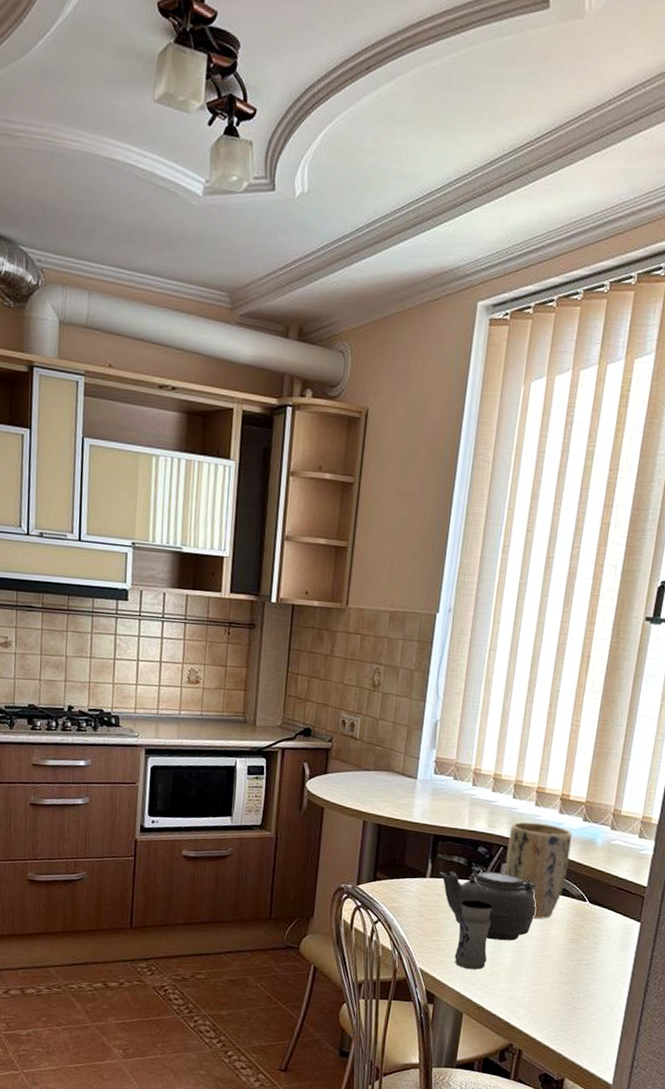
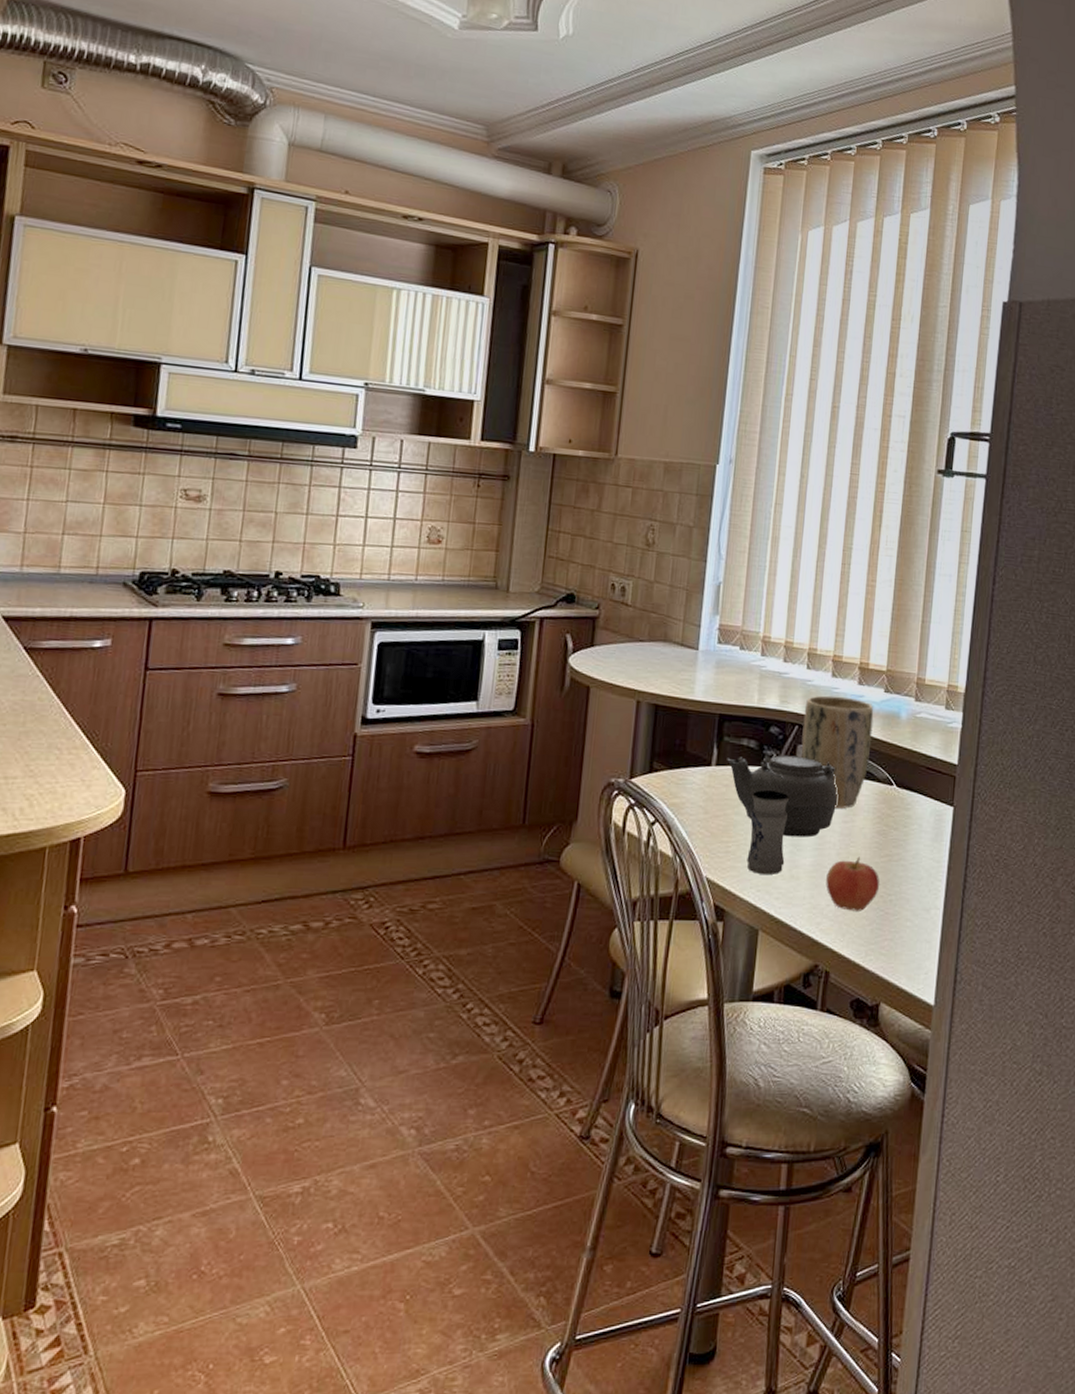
apple: none [522,959,570,1004] -> present [826,856,880,911]

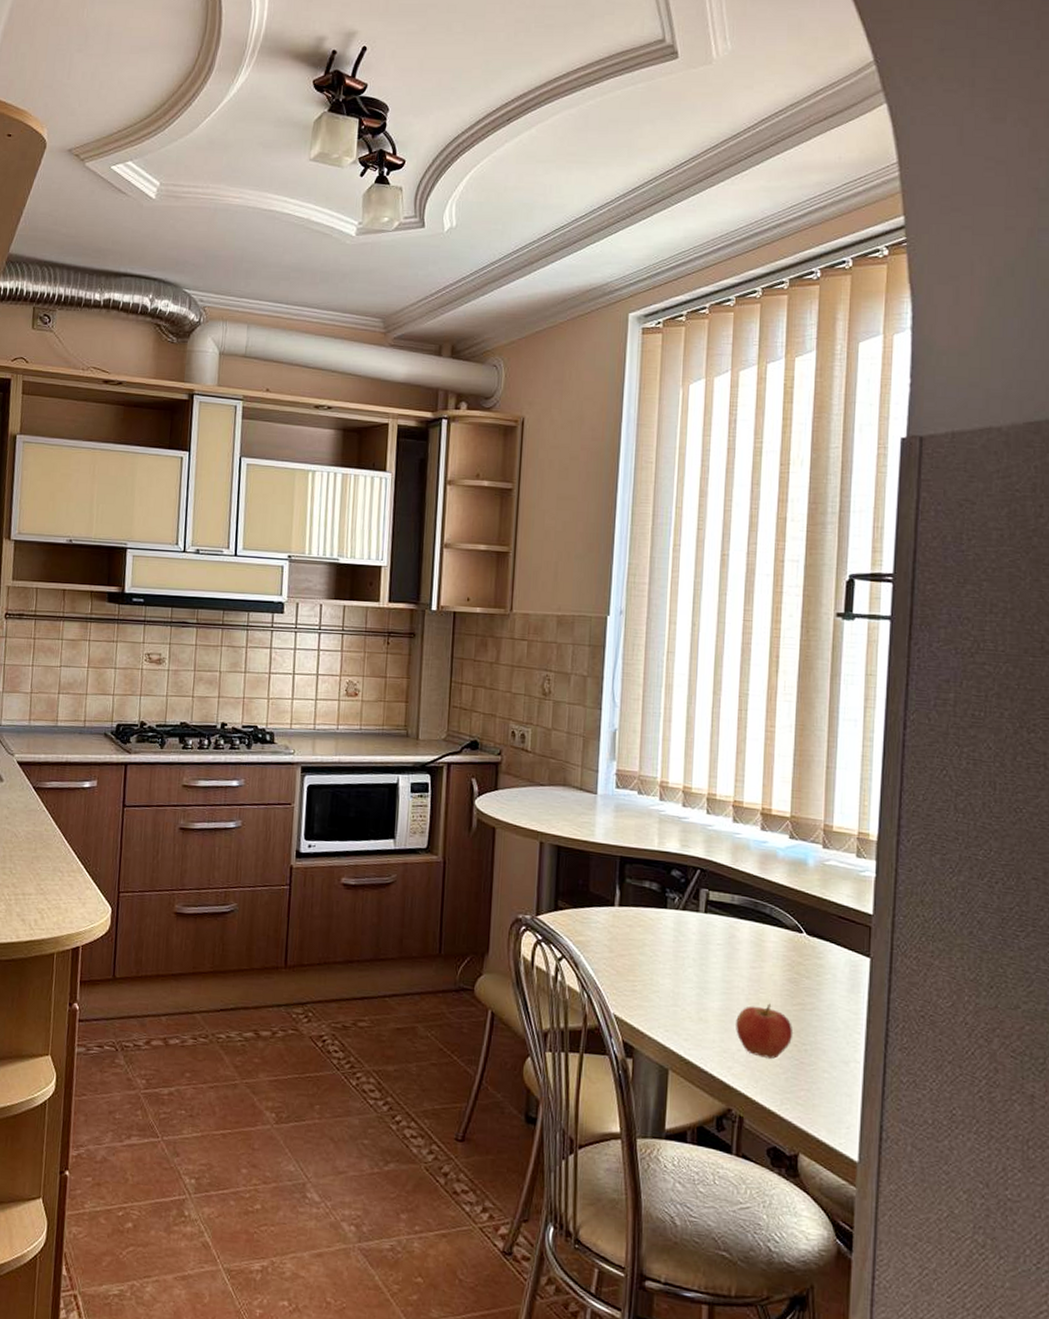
teapot: present [727,755,838,838] -> none [629,898,745,981]
jar: present [747,789,789,876] -> none [653,932,694,1016]
plant pot: present [801,695,874,809] -> none [704,840,779,954]

